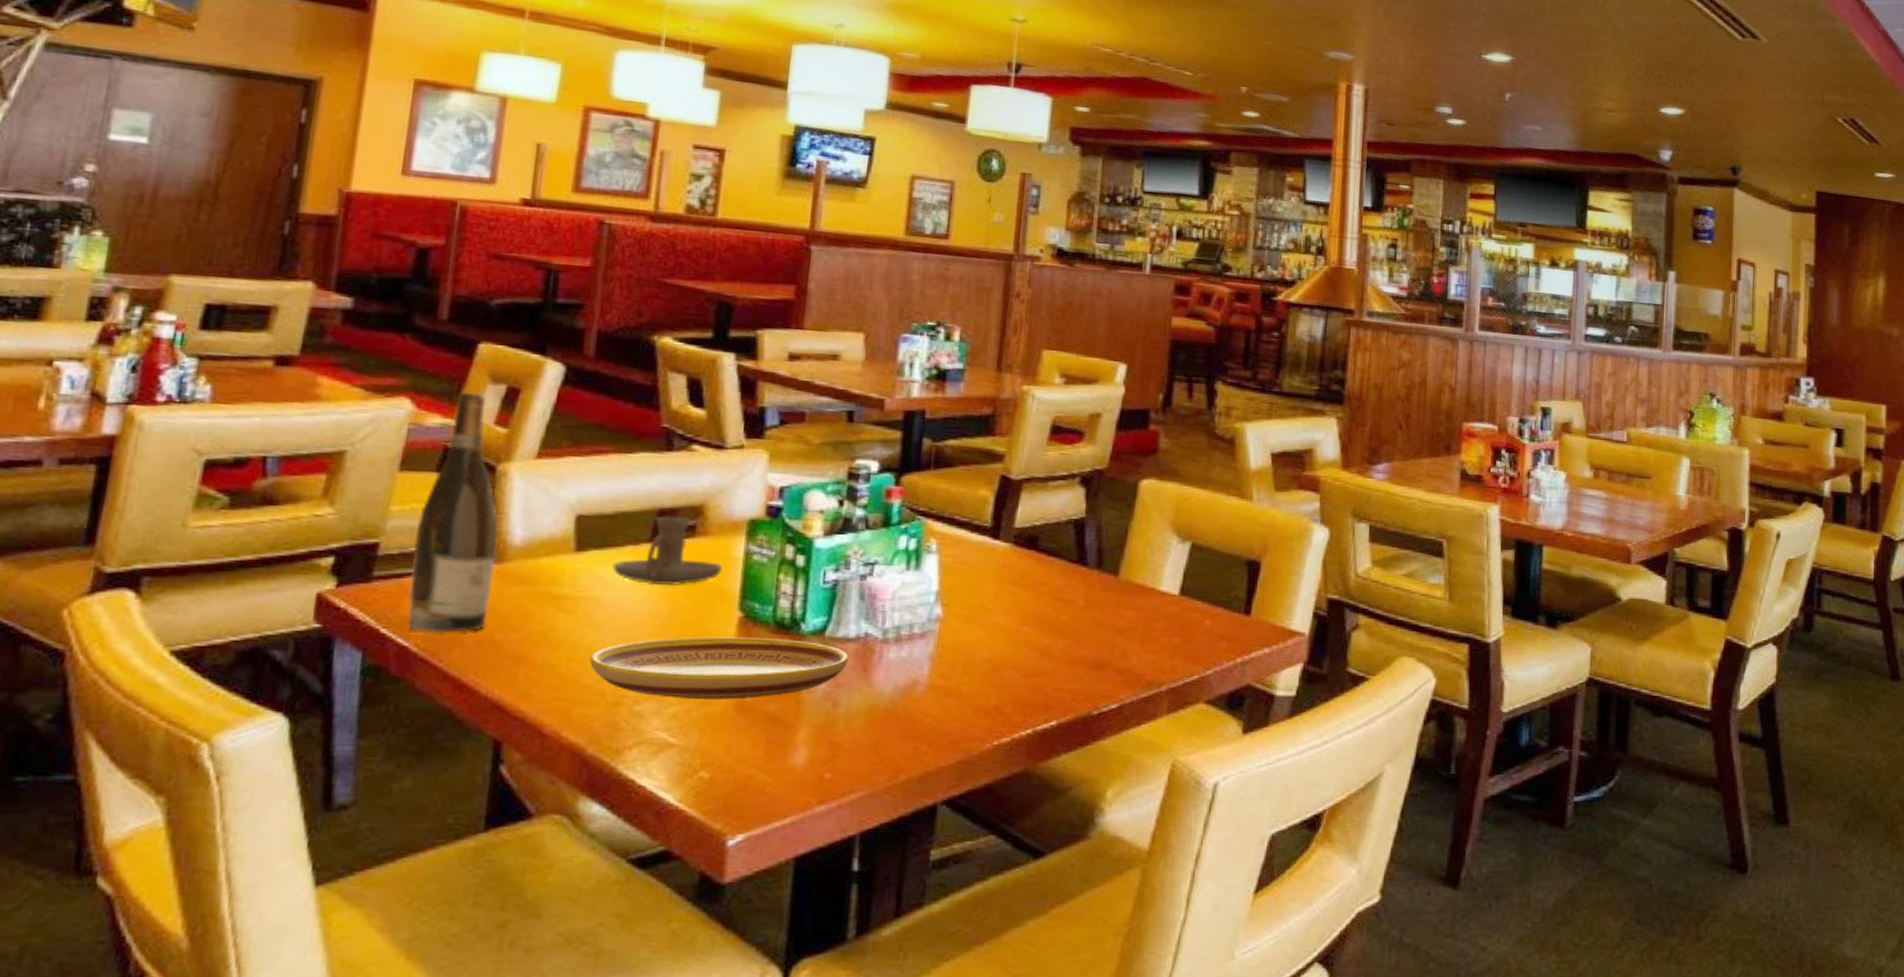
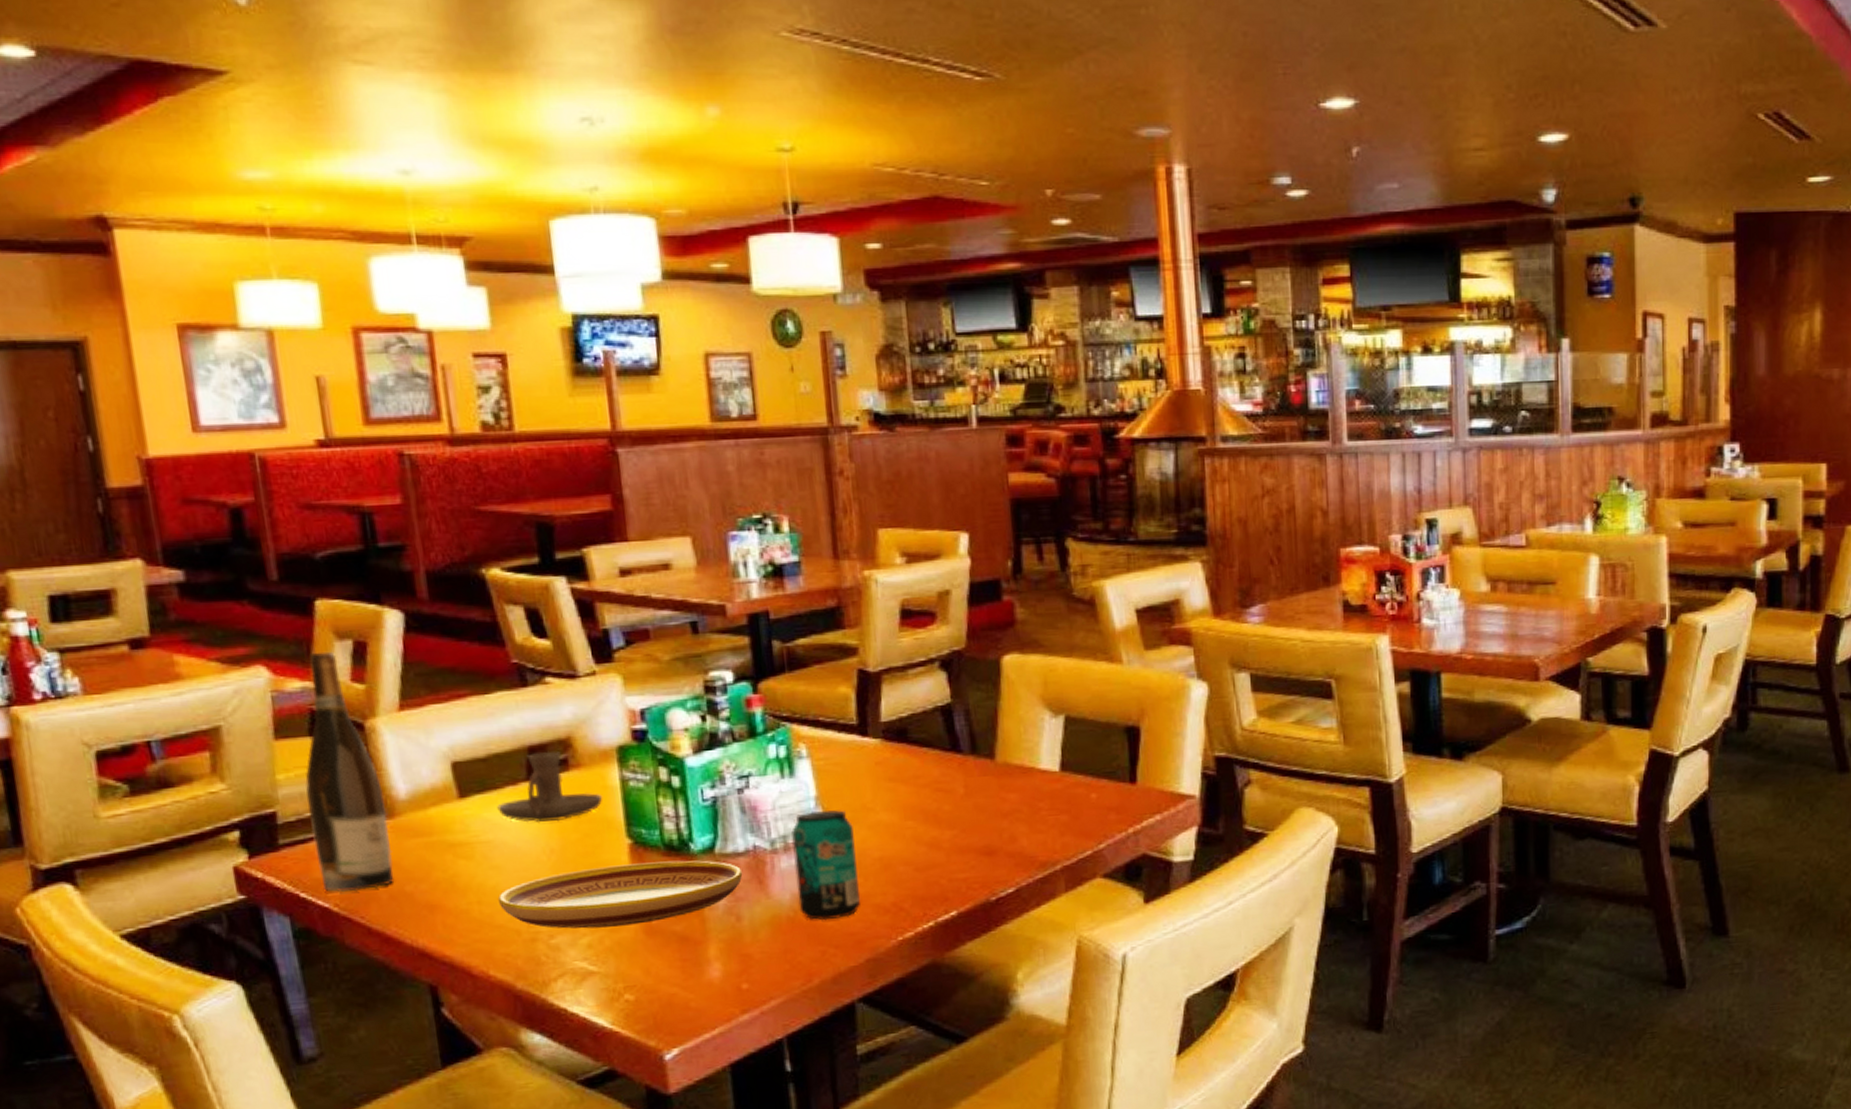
beverage can: none [899,605,969,717] -> present [791,810,861,921]

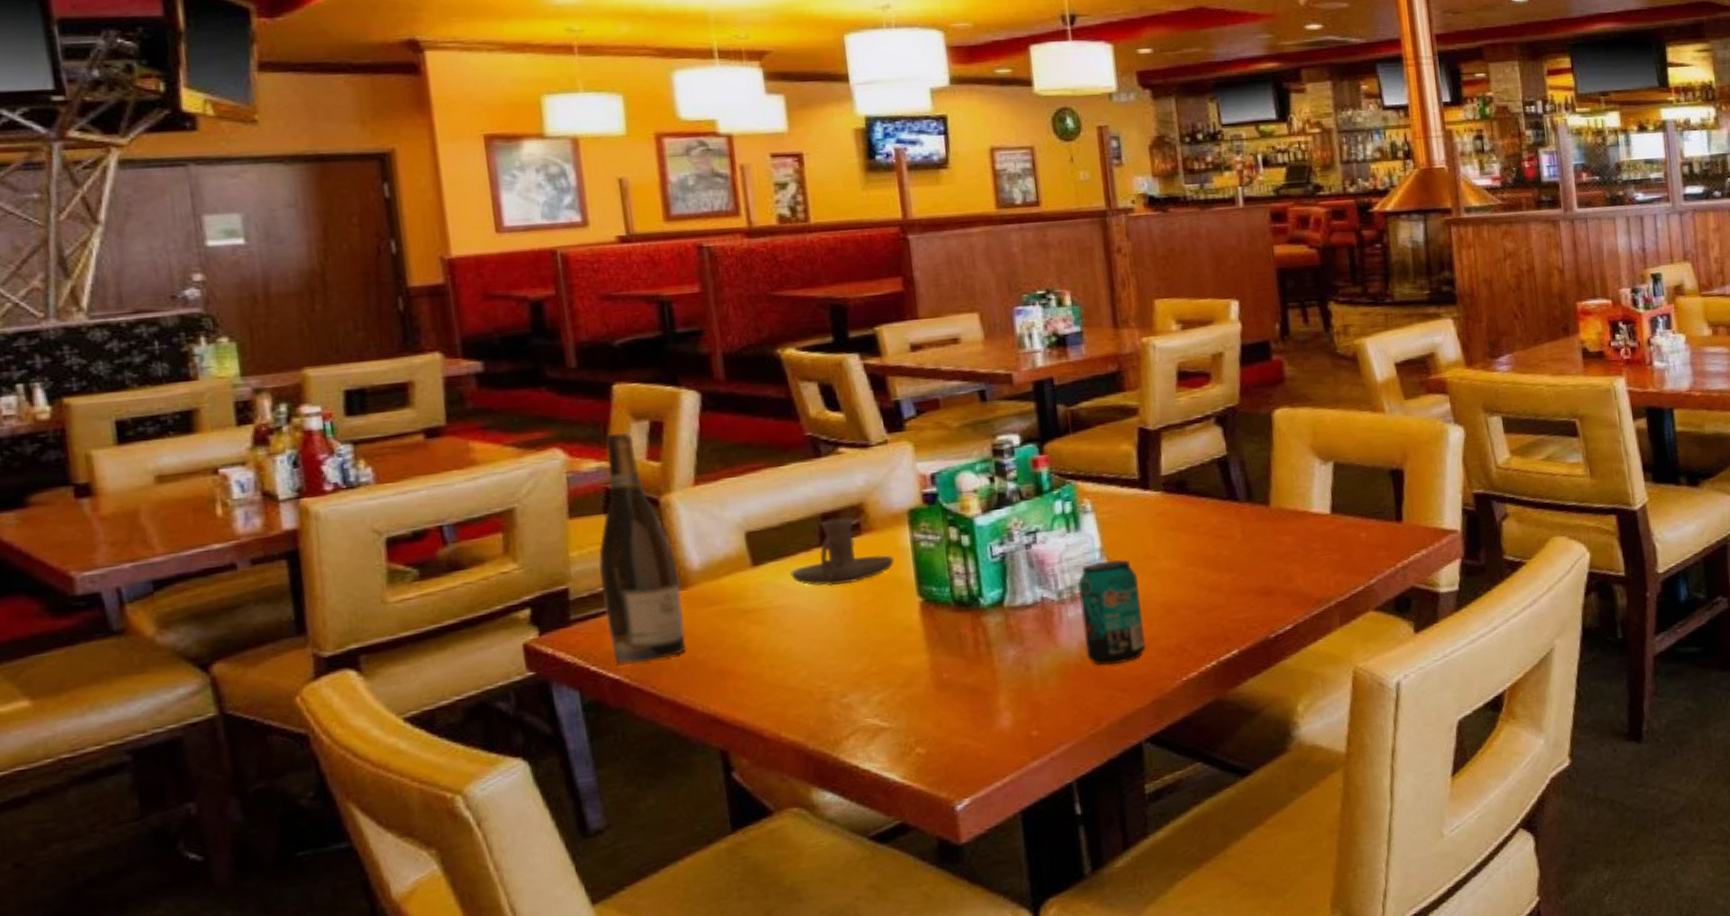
plate: present [498,860,743,929] -> none [791,614,1032,688]

